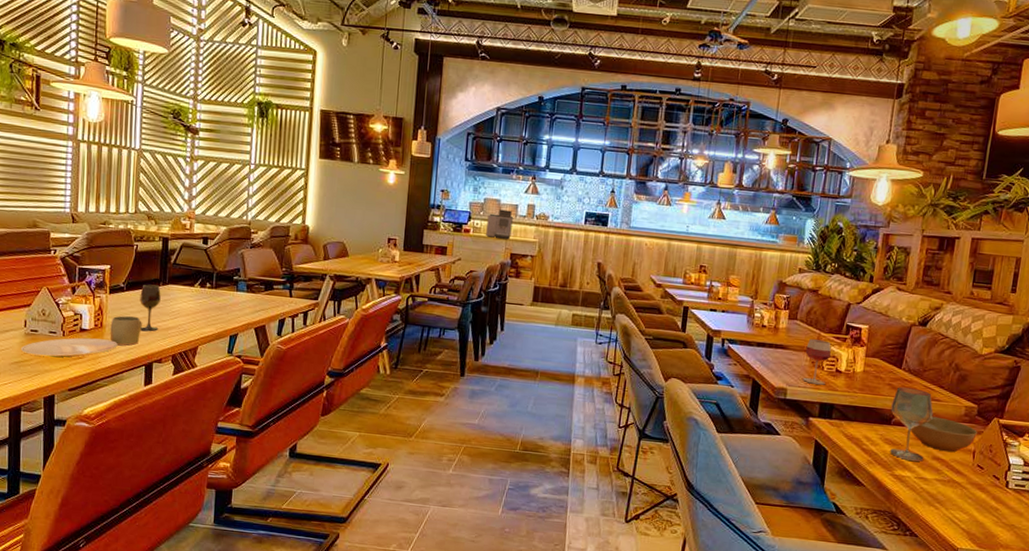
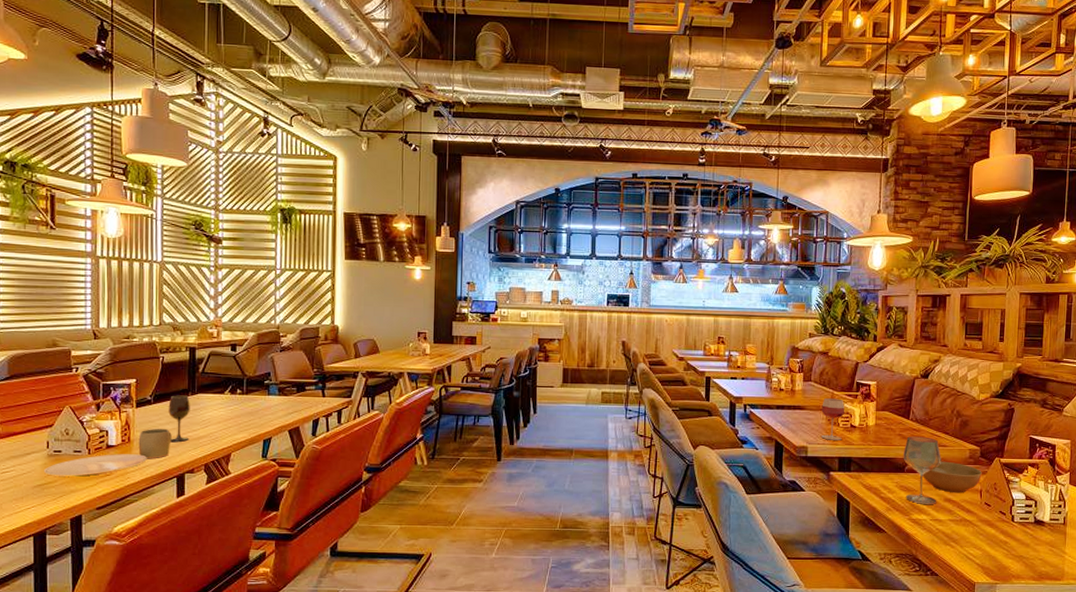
coffee machine: present [486,209,513,240] -> none [513,297,538,326]

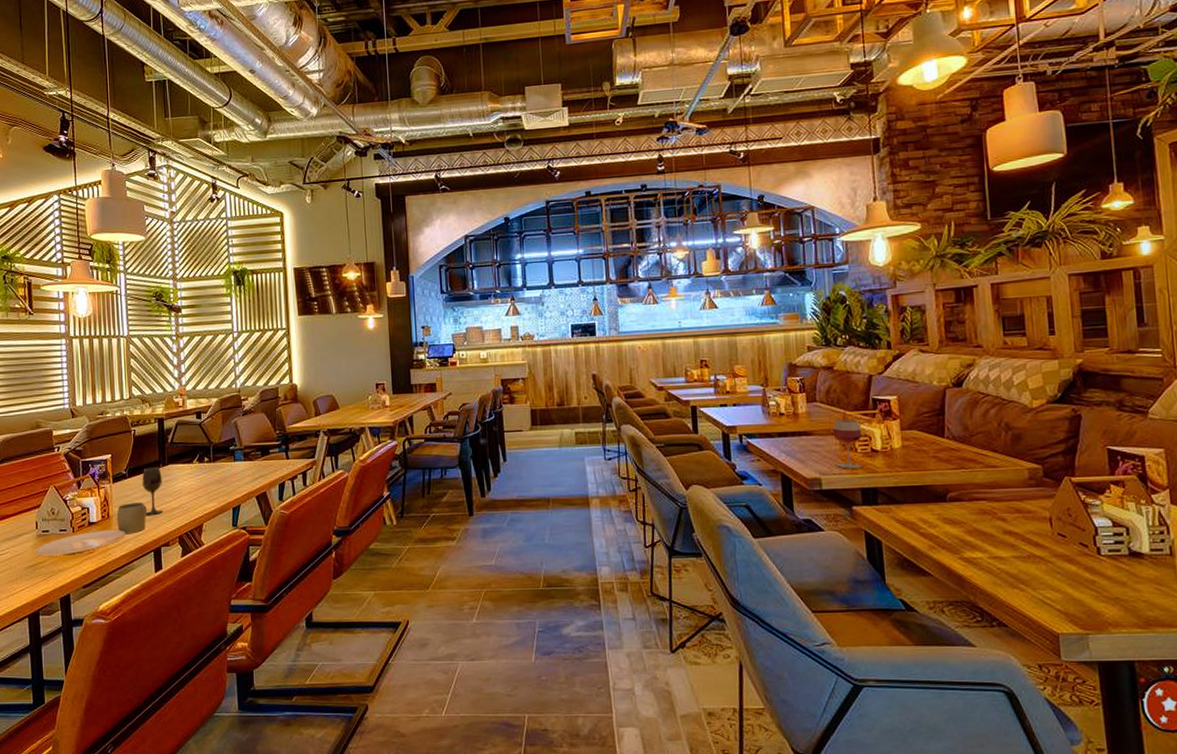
wine glass: present [902,436,942,505] -> none [941,457,994,540]
bowl: present [923,461,983,493] -> none [971,485,1050,524]

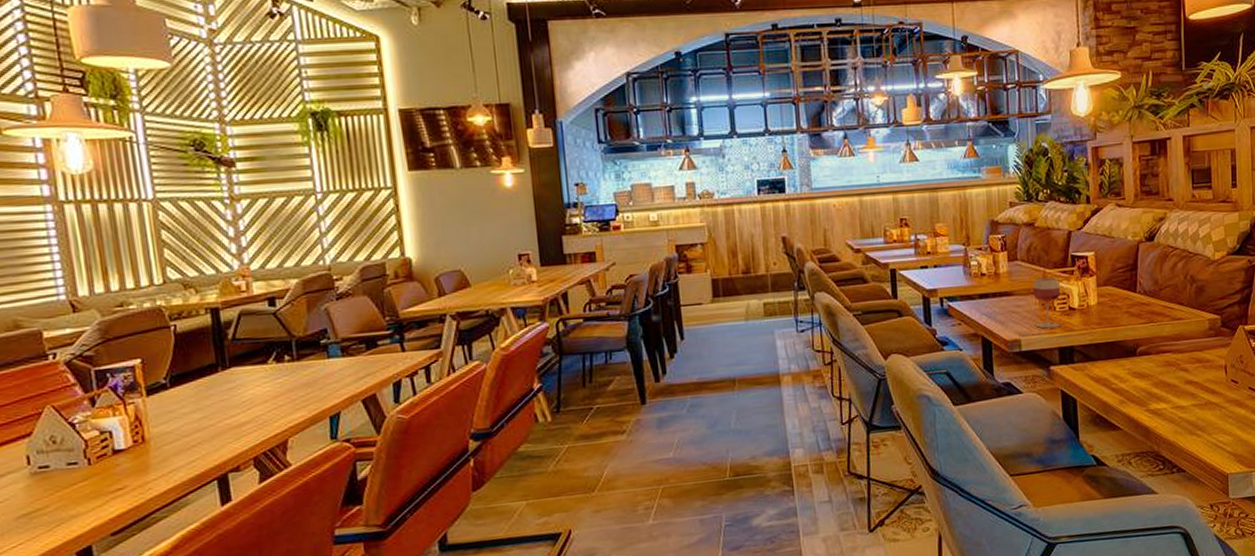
plate: present [34,530,126,556] -> none [27,456,173,501]
mug: present [116,503,147,535] -> none [156,419,204,462]
wine glass: present [142,467,163,516] -> none [191,371,228,436]

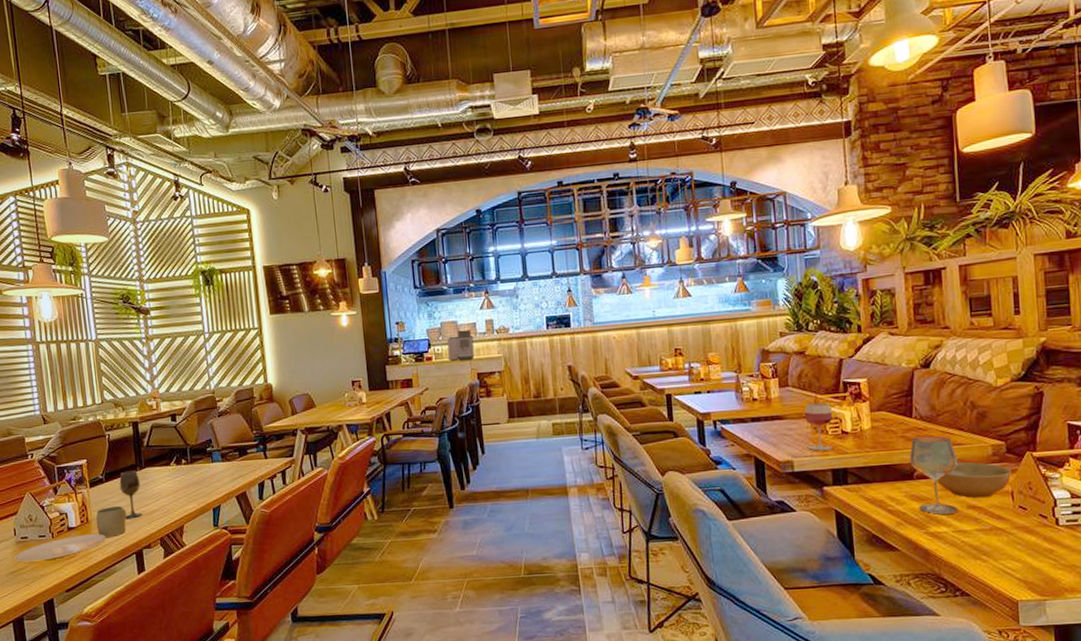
plate: none [27,456,173,501] -> present [14,534,106,563]
mug: none [156,419,204,462] -> present [95,506,127,538]
wine glass: none [191,371,228,436] -> present [119,470,143,519]
coffee machine: none [639,194,672,231] -> present [447,329,474,362]
wine glass: none [1132,311,1179,391] -> present [909,436,959,515]
bowl: none [1158,336,1226,373] -> present [937,462,1012,498]

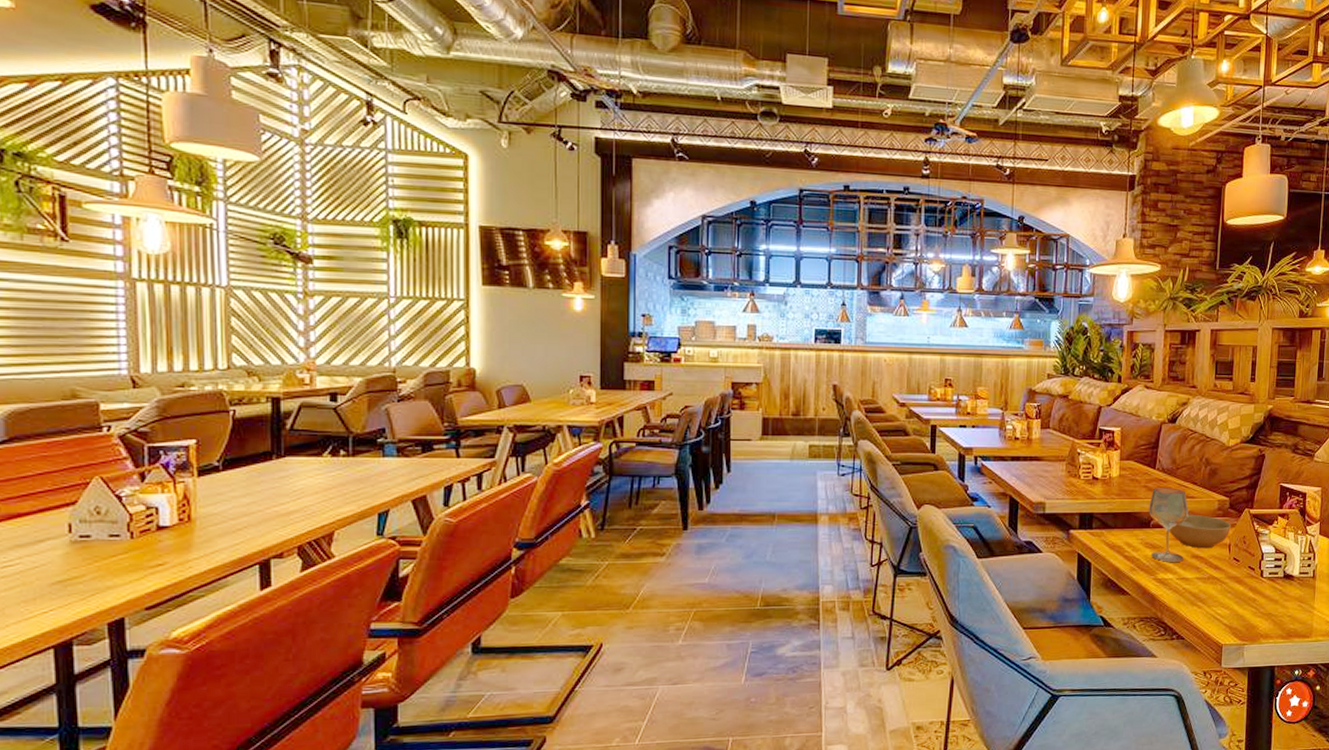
plate: present [14,534,106,563] -> none [65,536,216,569]
mug: present [95,506,127,538] -> none [202,503,250,543]
wine glass: present [119,470,143,519] -> none [244,459,276,520]
coffee machine: present [447,329,474,362] -> none [701,332,731,368]
wineglass: present [804,403,834,451] -> none [1061,447,1087,494]

